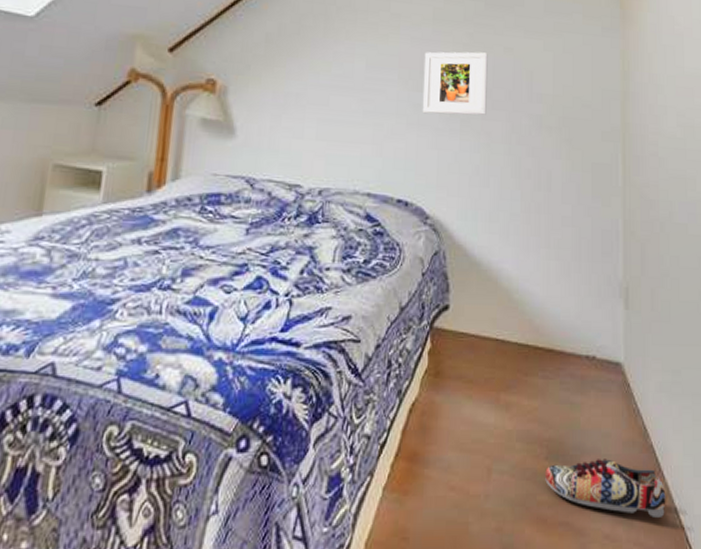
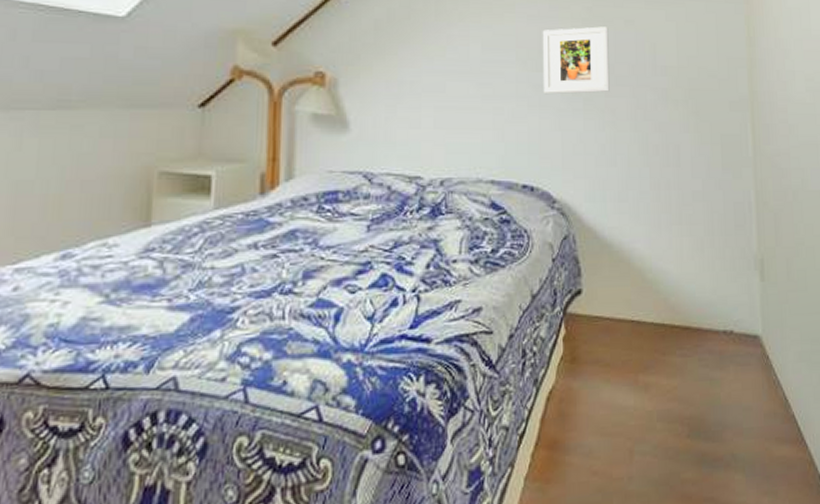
shoe: present [545,459,666,518] -> none [688,432,810,487]

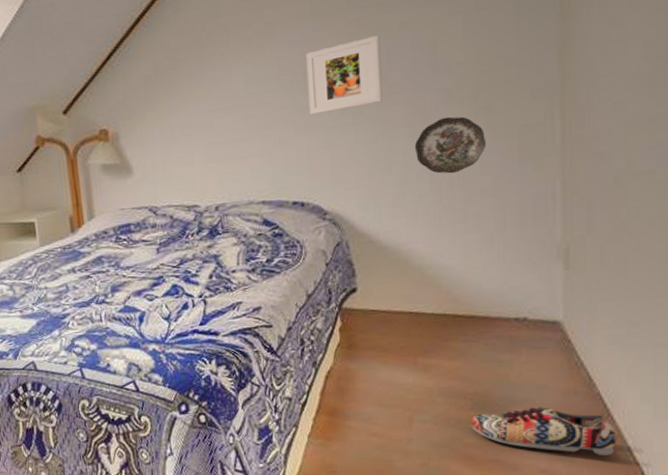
decorative plate: none [636,116,696,173] -> present [414,116,486,174]
shoe: none [688,432,810,487] -> present [471,407,616,455]

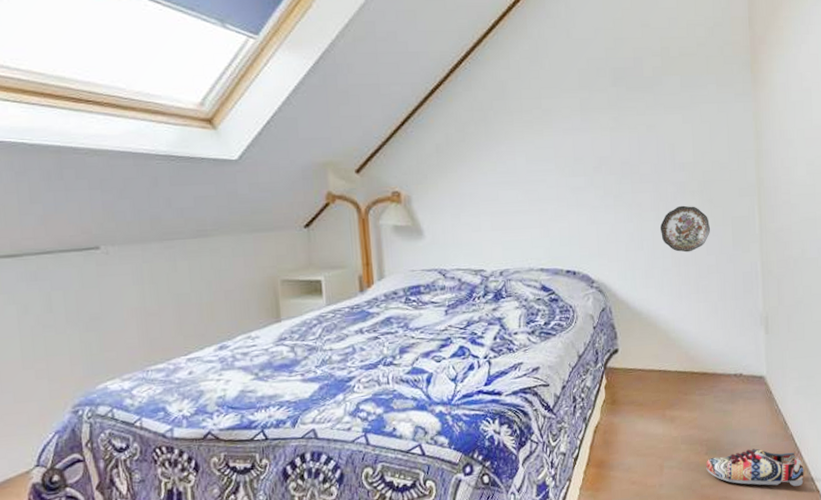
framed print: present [305,36,382,116] -> none [576,133,636,195]

